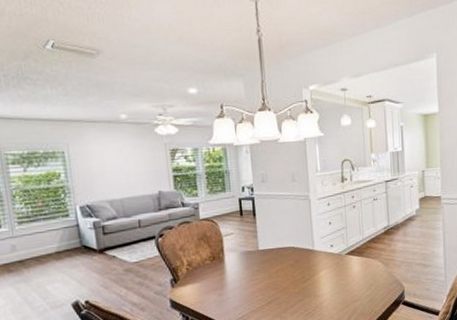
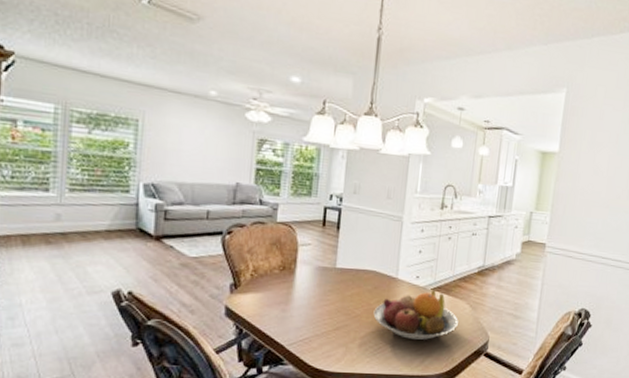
fruit bowl: none [298,253,375,302] -> present [373,288,458,341]

